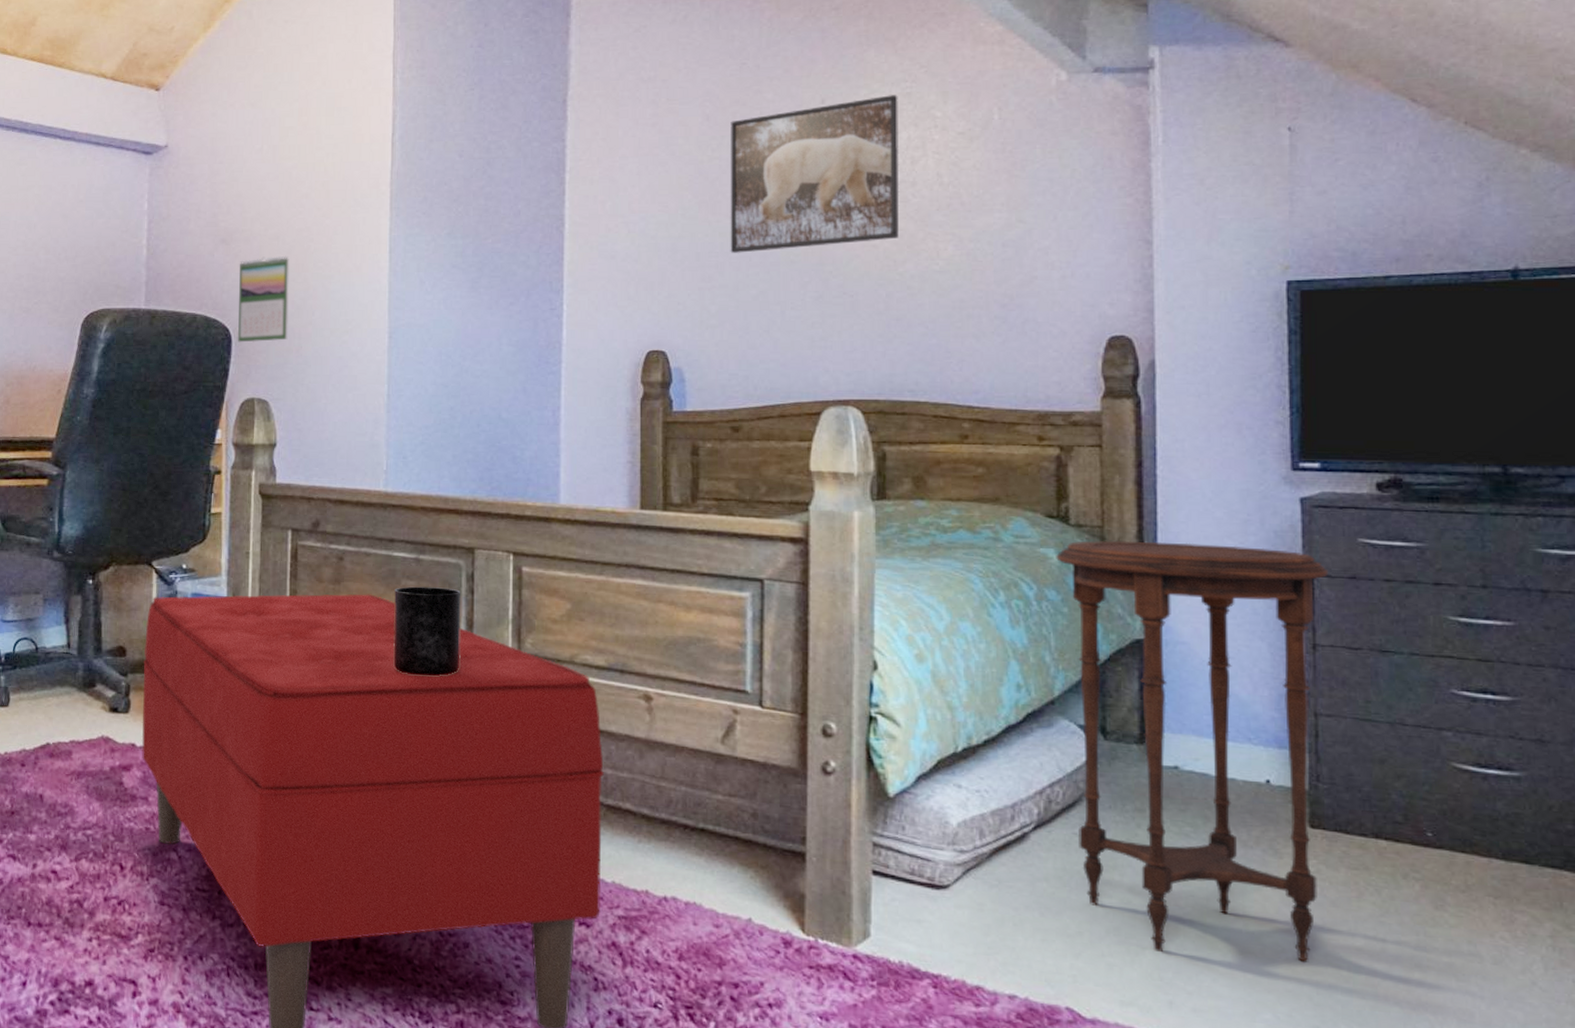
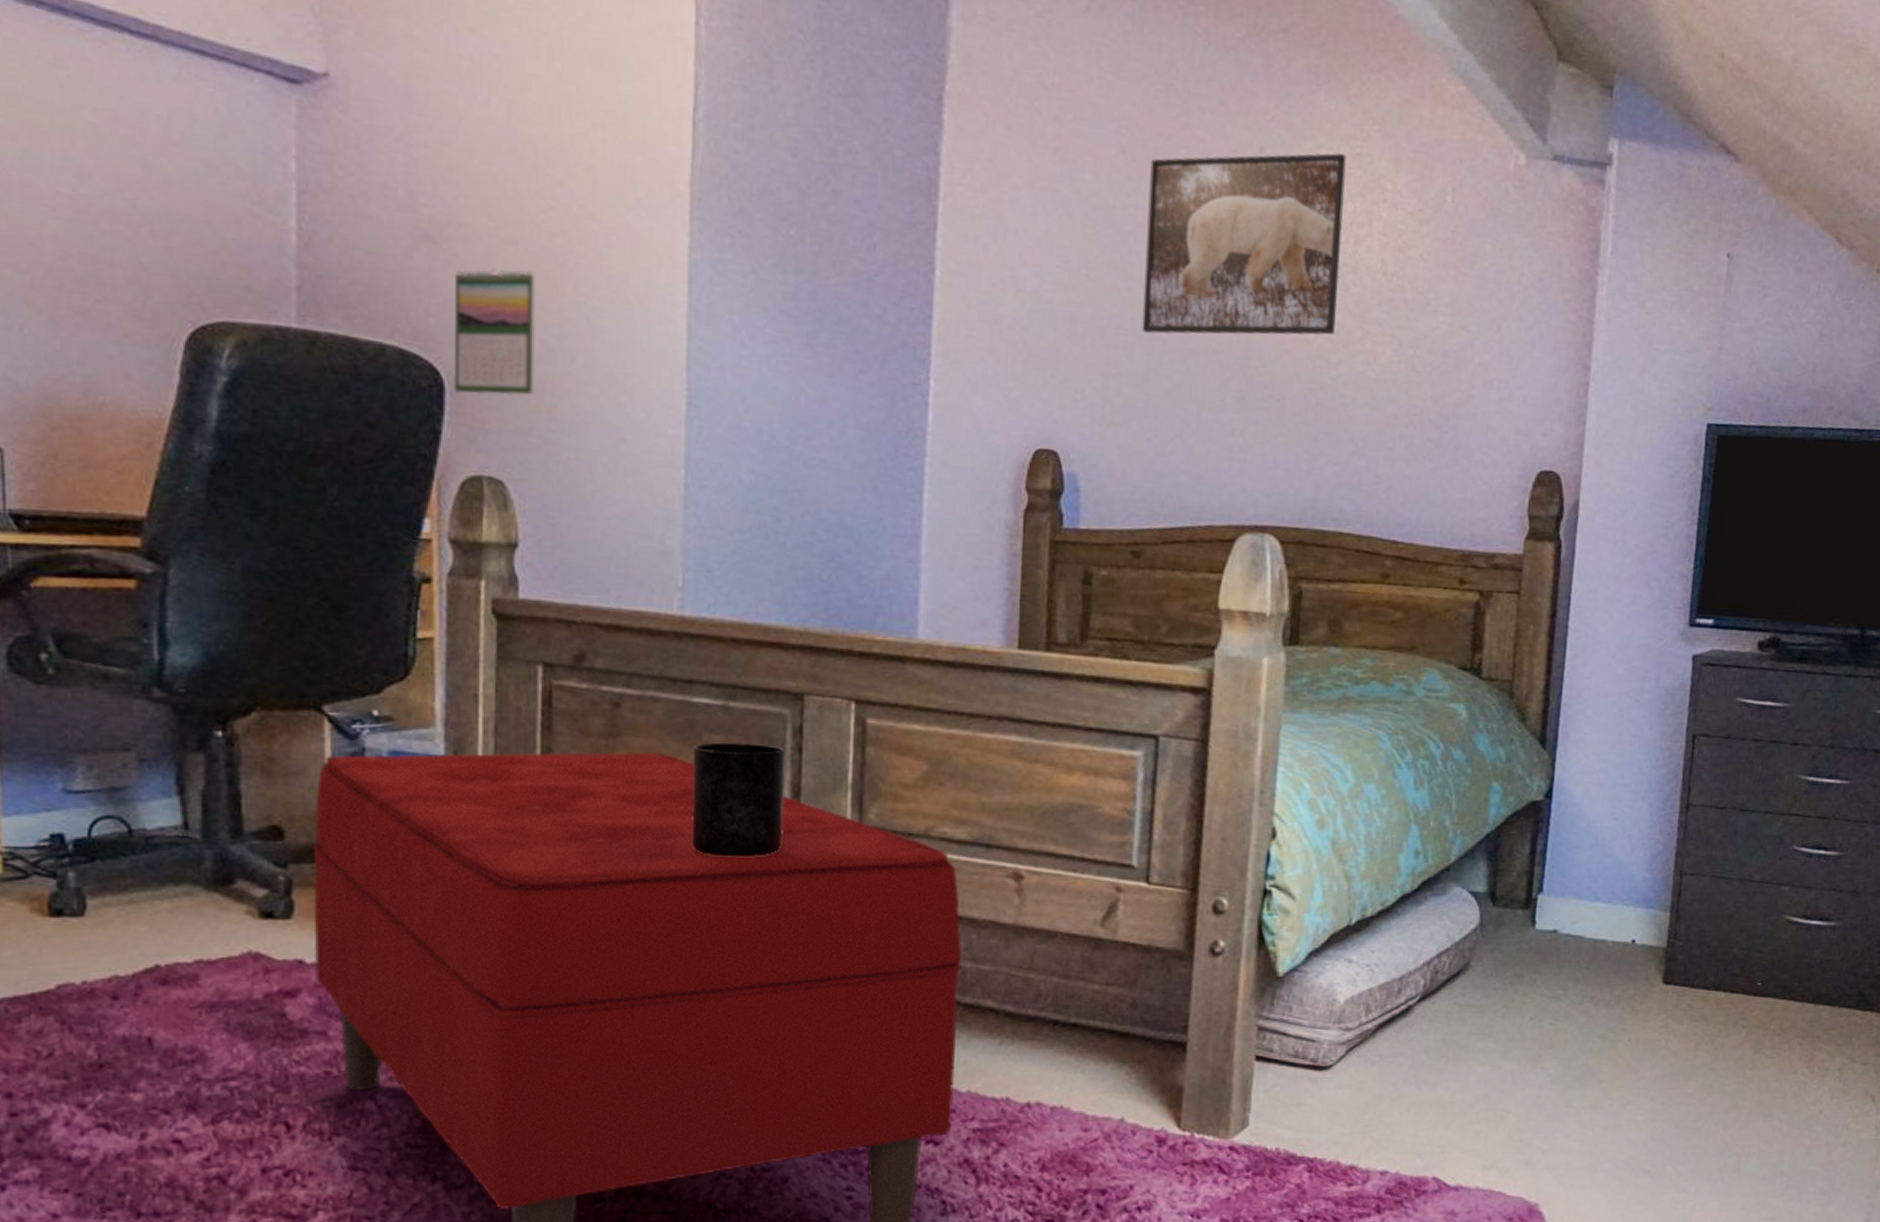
side table: present [1056,540,1329,962] -> none [1459,695,1708,1115]

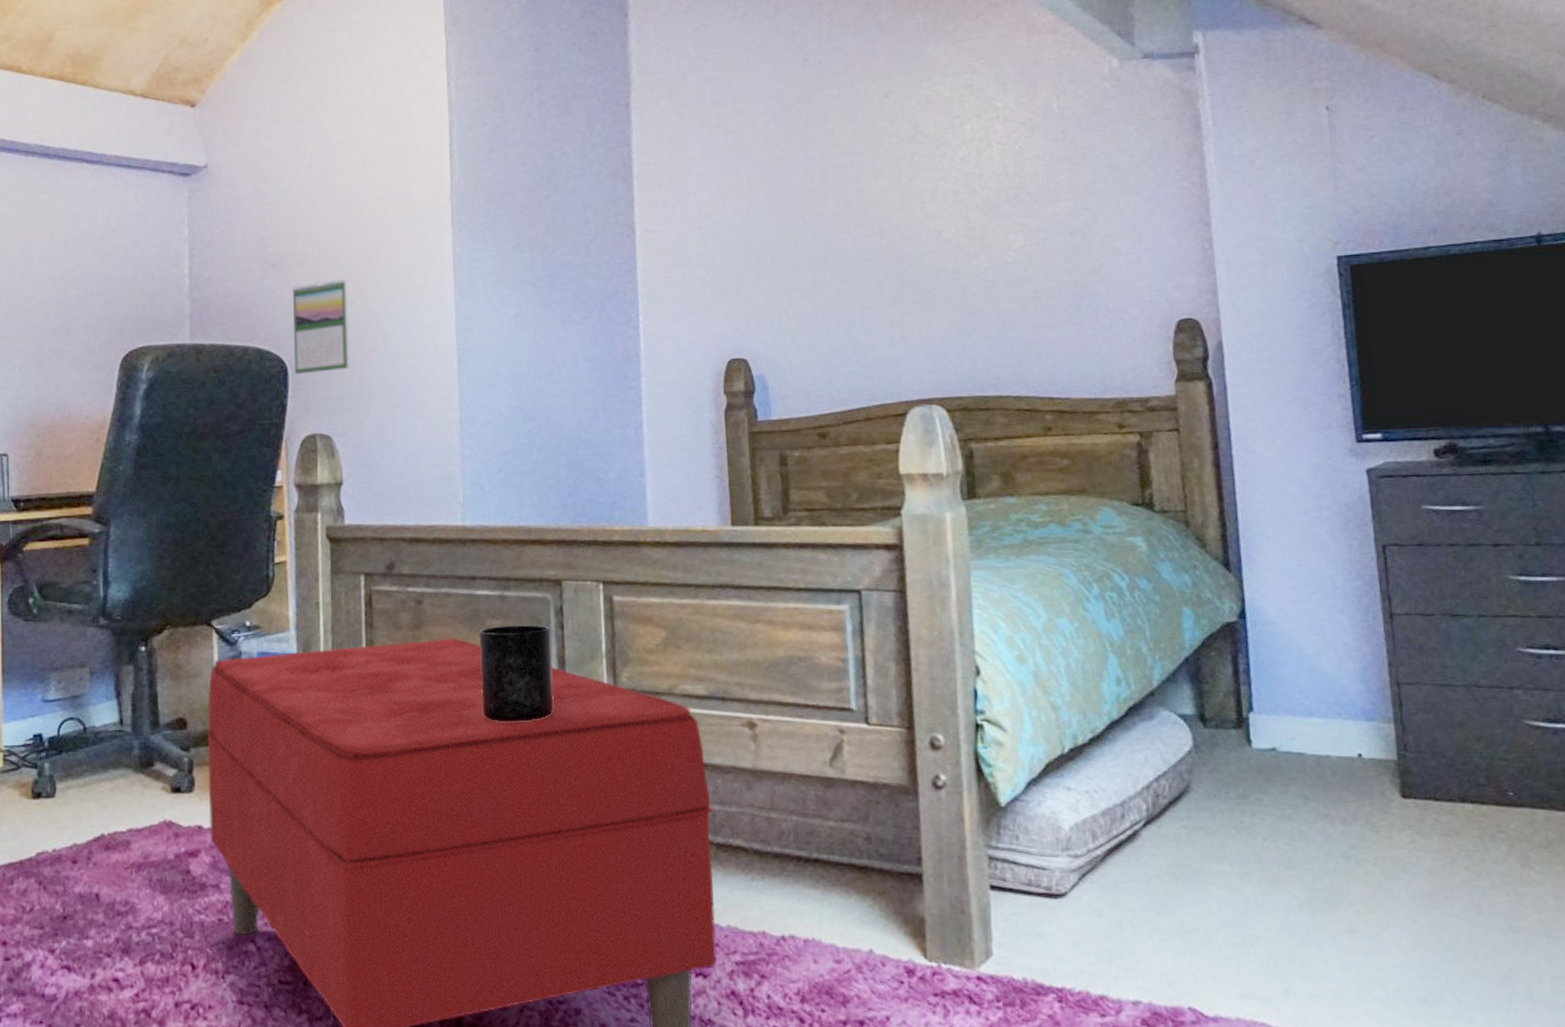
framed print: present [1142,153,1347,335] -> none [797,87,970,254]

